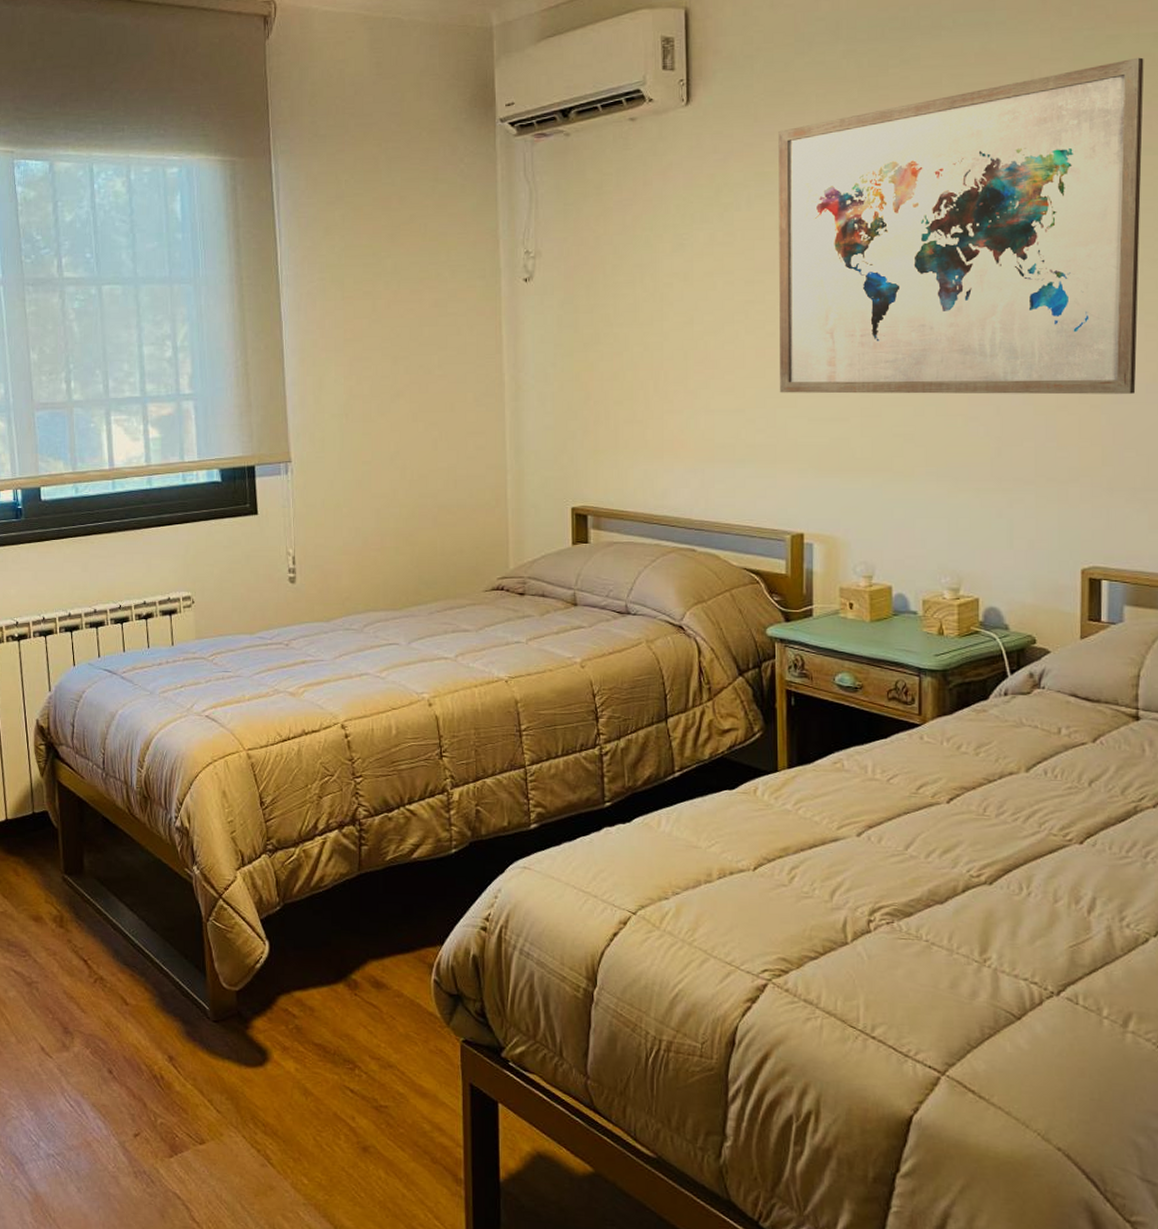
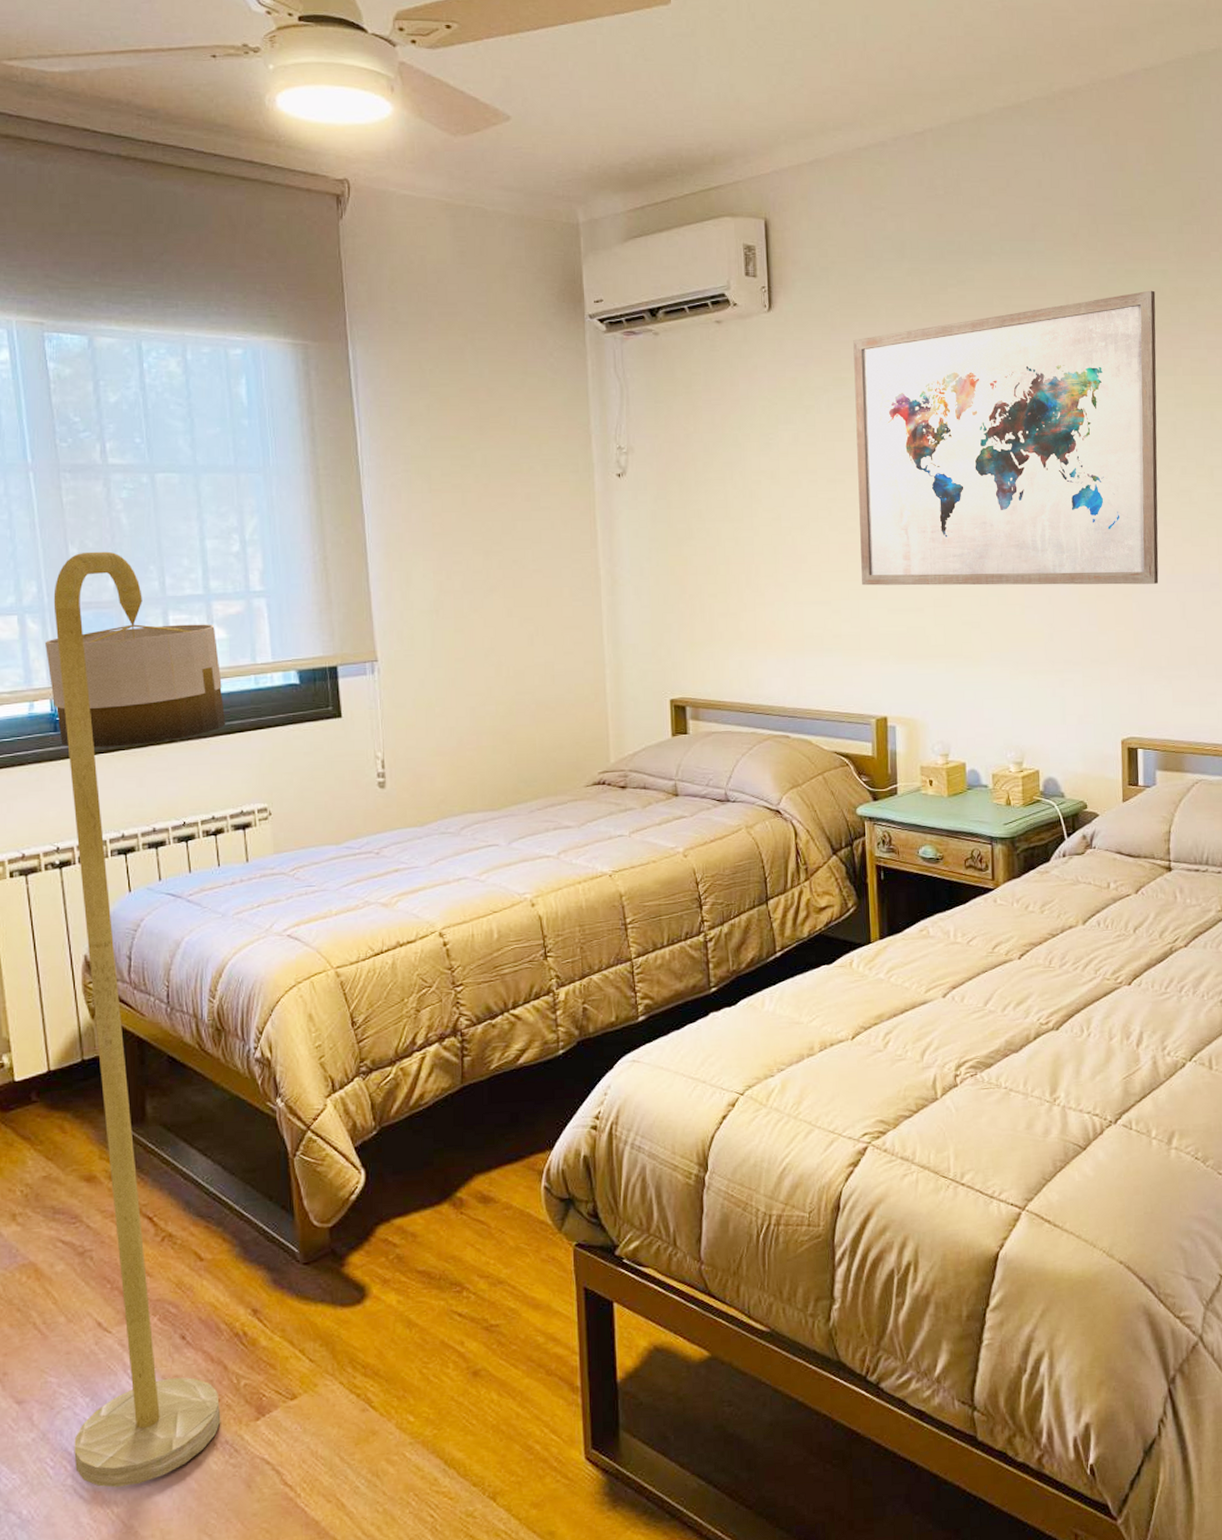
floor lamp: none [9,357,157,1196] -> present [44,551,226,1488]

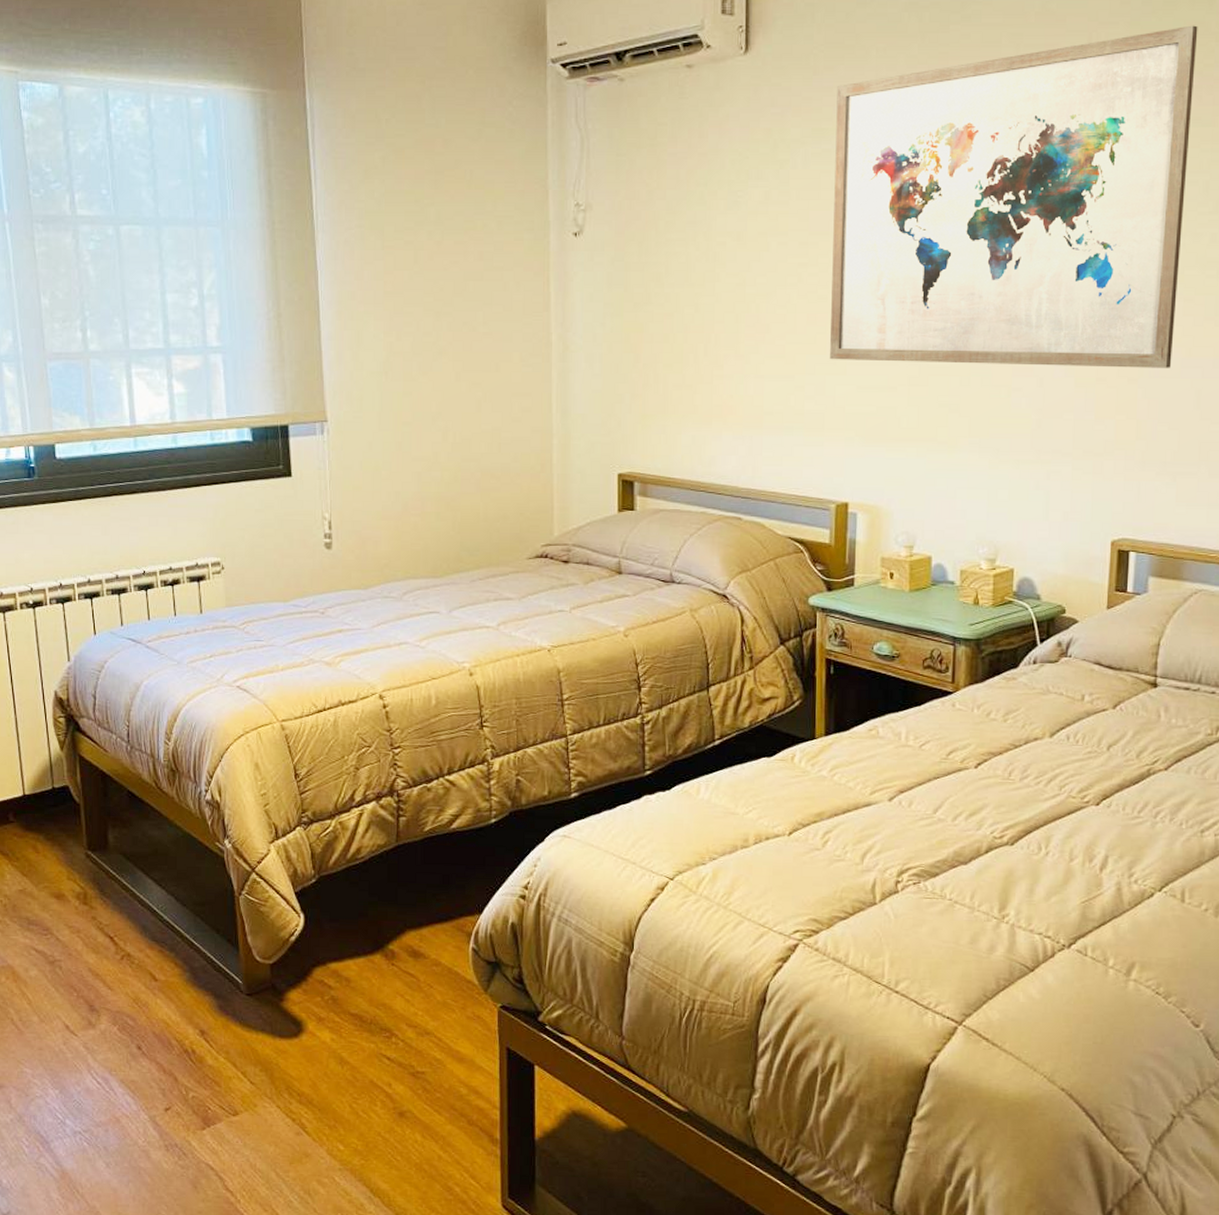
floor lamp: present [44,551,226,1488] -> none [19,303,183,1172]

